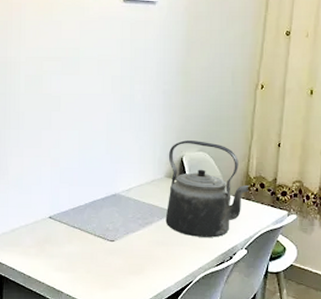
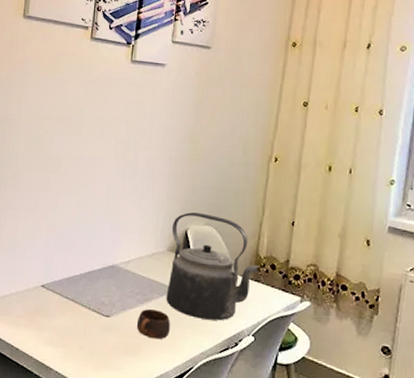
cup: none [140,232,170,259] -> present [137,309,170,340]

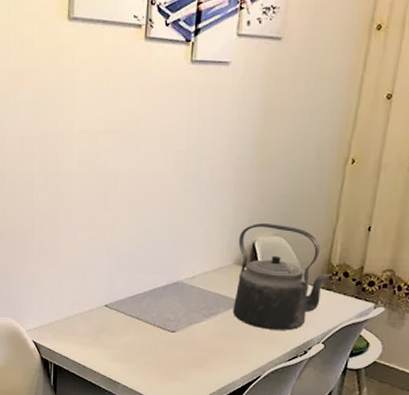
cup: present [137,309,170,340] -> none [204,323,237,351]

